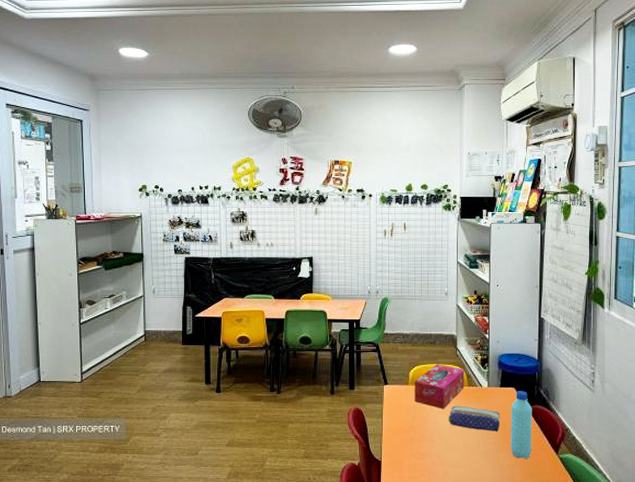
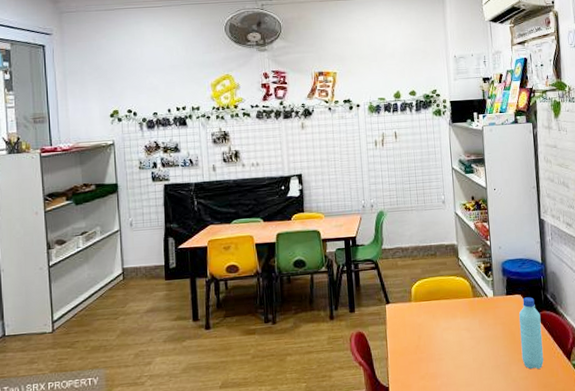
tissue box: present [414,364,465,410] -> none [417,276,470,325]
pencil case: present [448,405,501,431] -> none [455,318,510,343]

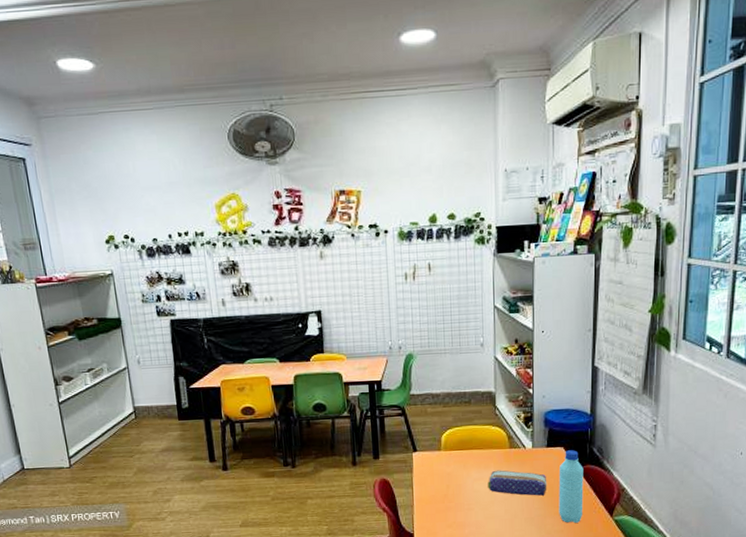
pencil case: none [455,318,510,343] -> present [488,470,547,496]

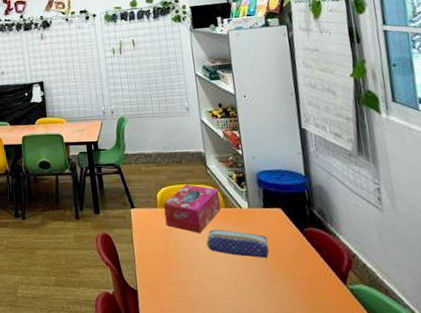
tissue box: none [448,425,506,476] -> present [164,184,221,234]
water bottle: present [559,450,584,523] -> none [279,211,312,289]

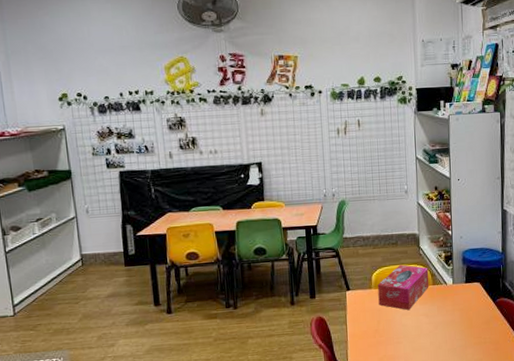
pencil case: present [206,229,270,258] -> none [414,305,467,328]

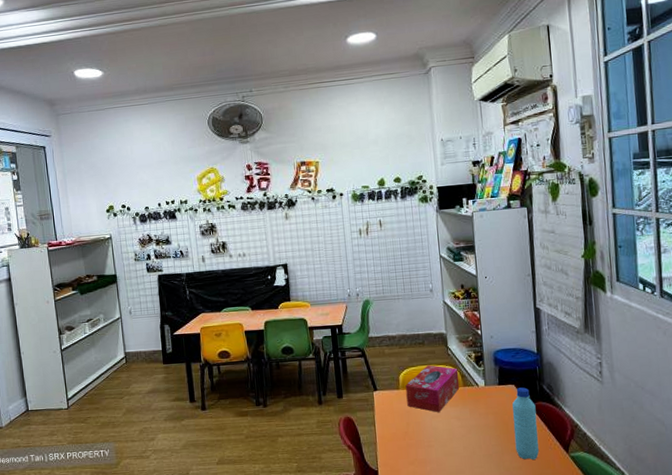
water bottle: none [476,285,499,352] -> present [512,387,539,460]

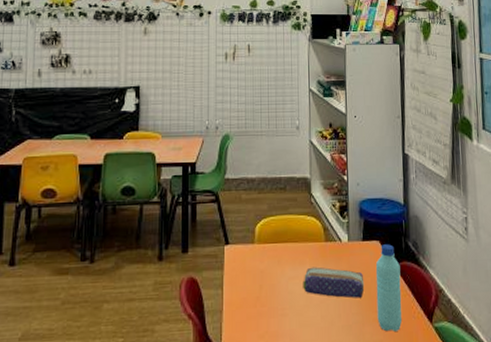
tissue box: present [405,365,460,413] -> none [262,215,321,274]
pencil case: none [445,407,503,433] -> present [303,266,365,298]

